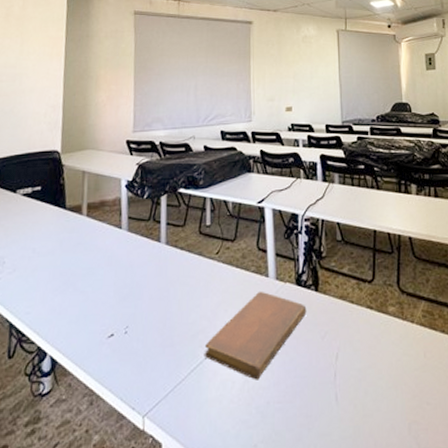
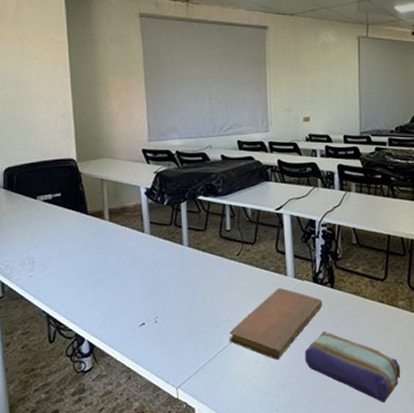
pencil case: none [287,343,396,437] -> present [305,331,401,403]

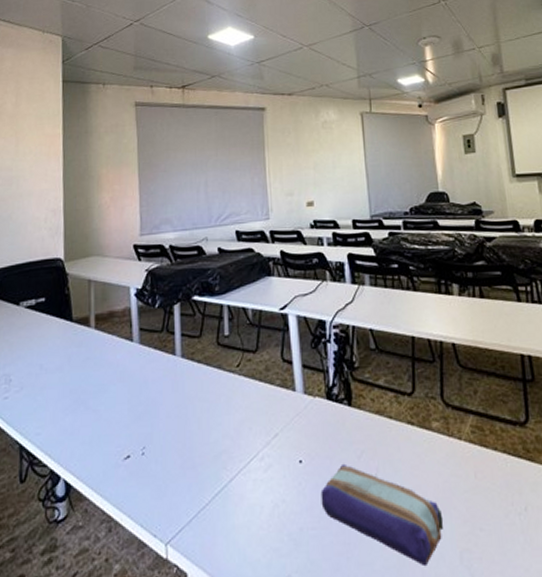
notebook: present [229,287,323,360] -> none [228,406,340,505]

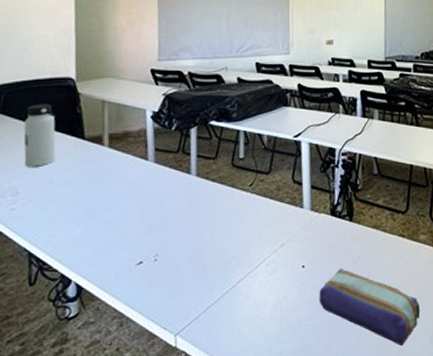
water bottle: none [17,286,46,353] -> present [23,104,56,167]

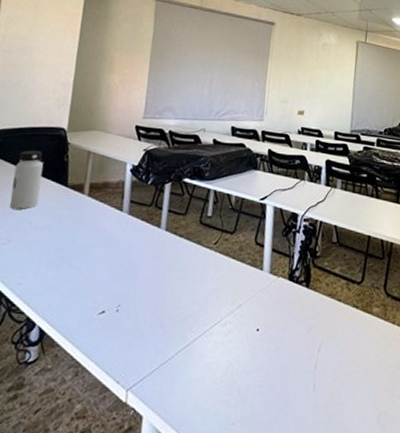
pencil case: present [319,268,421,347] -> none [270,334,370,424]

